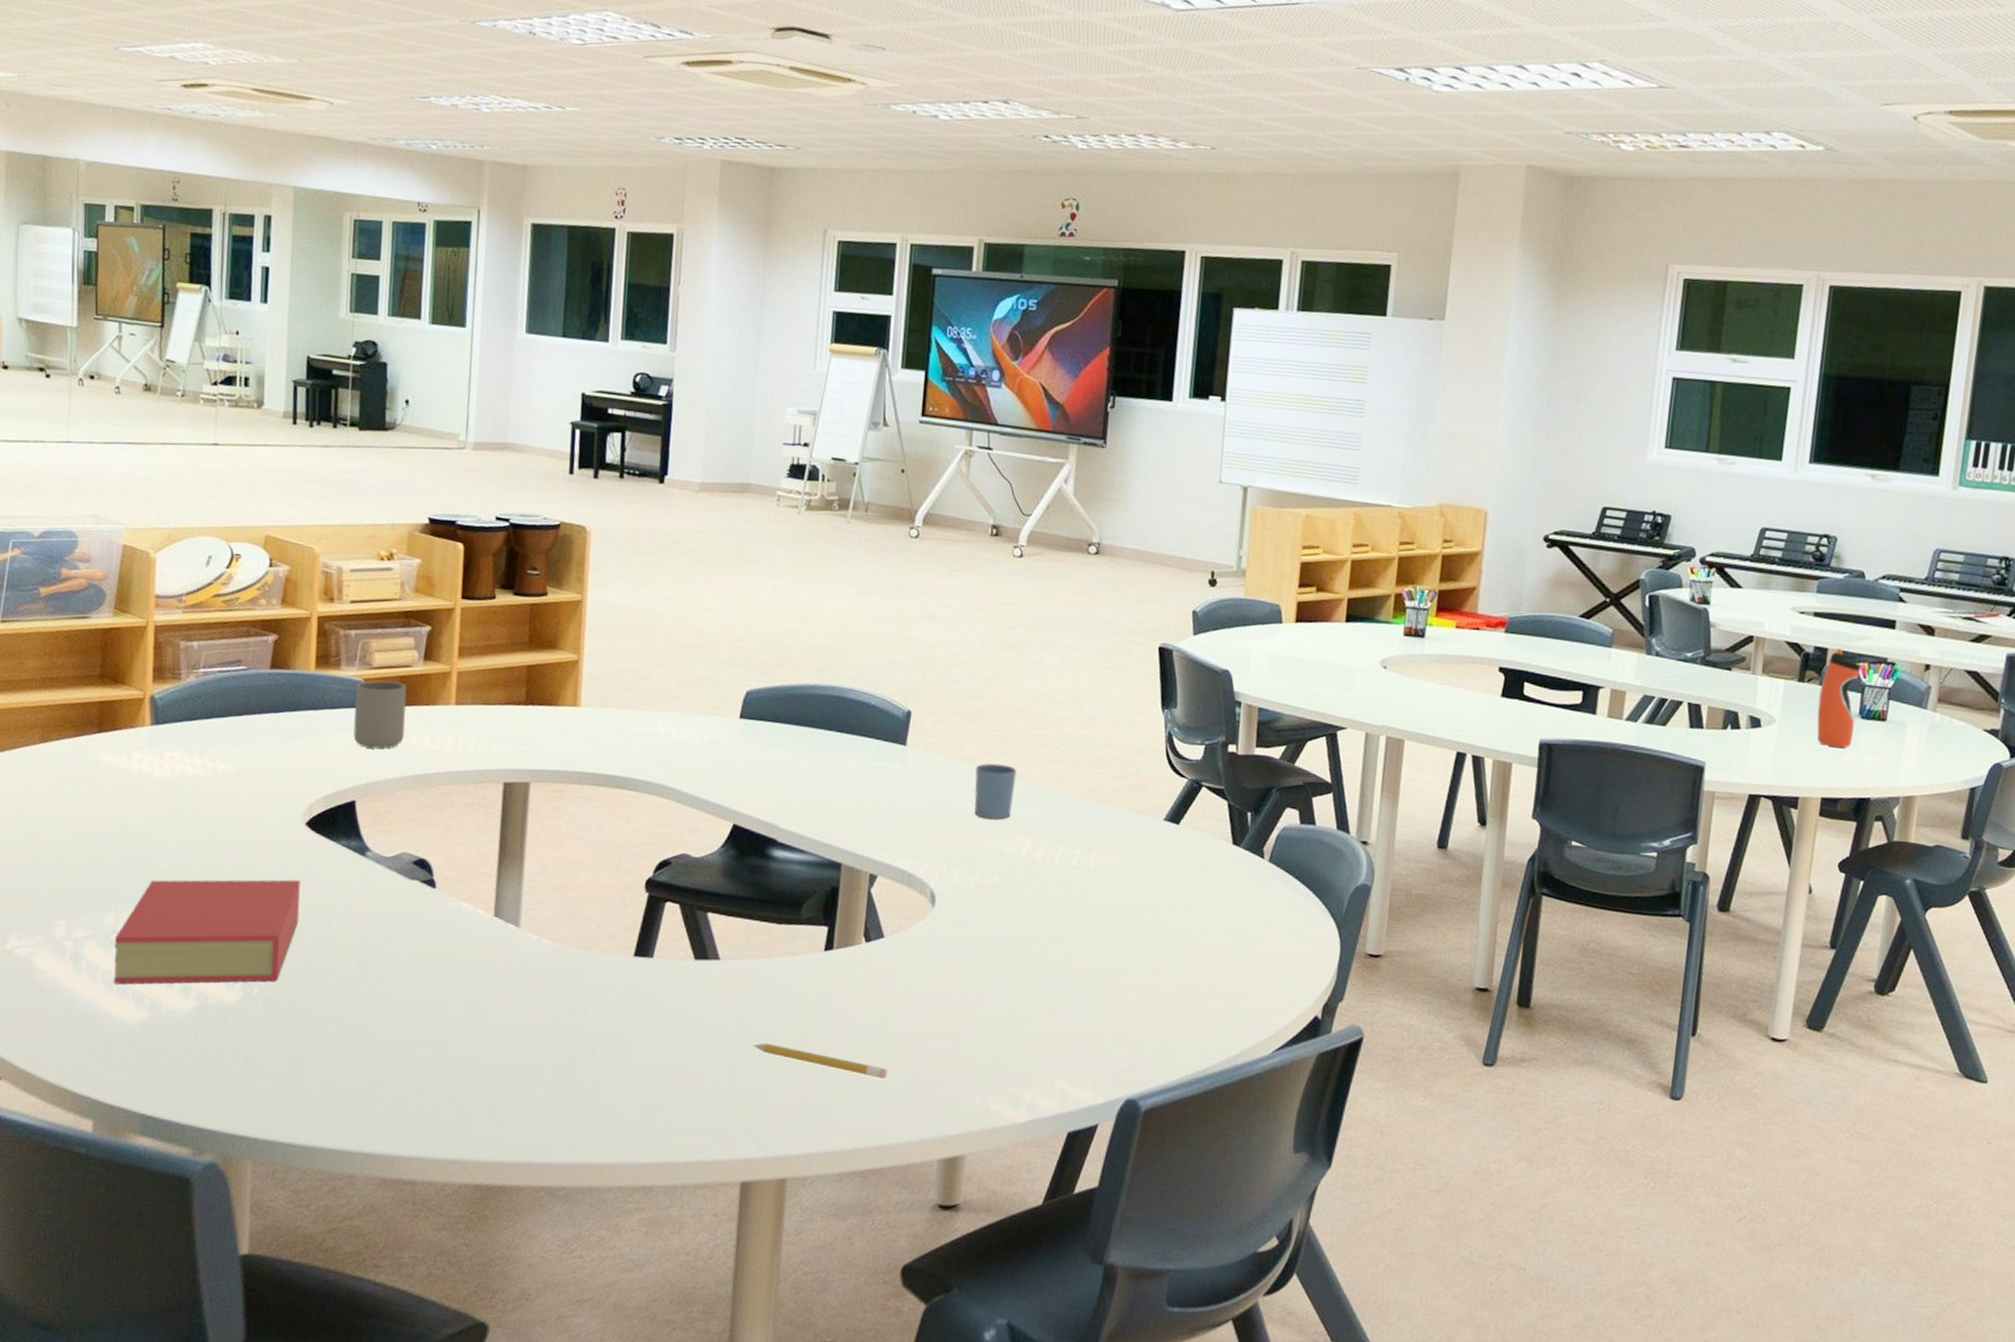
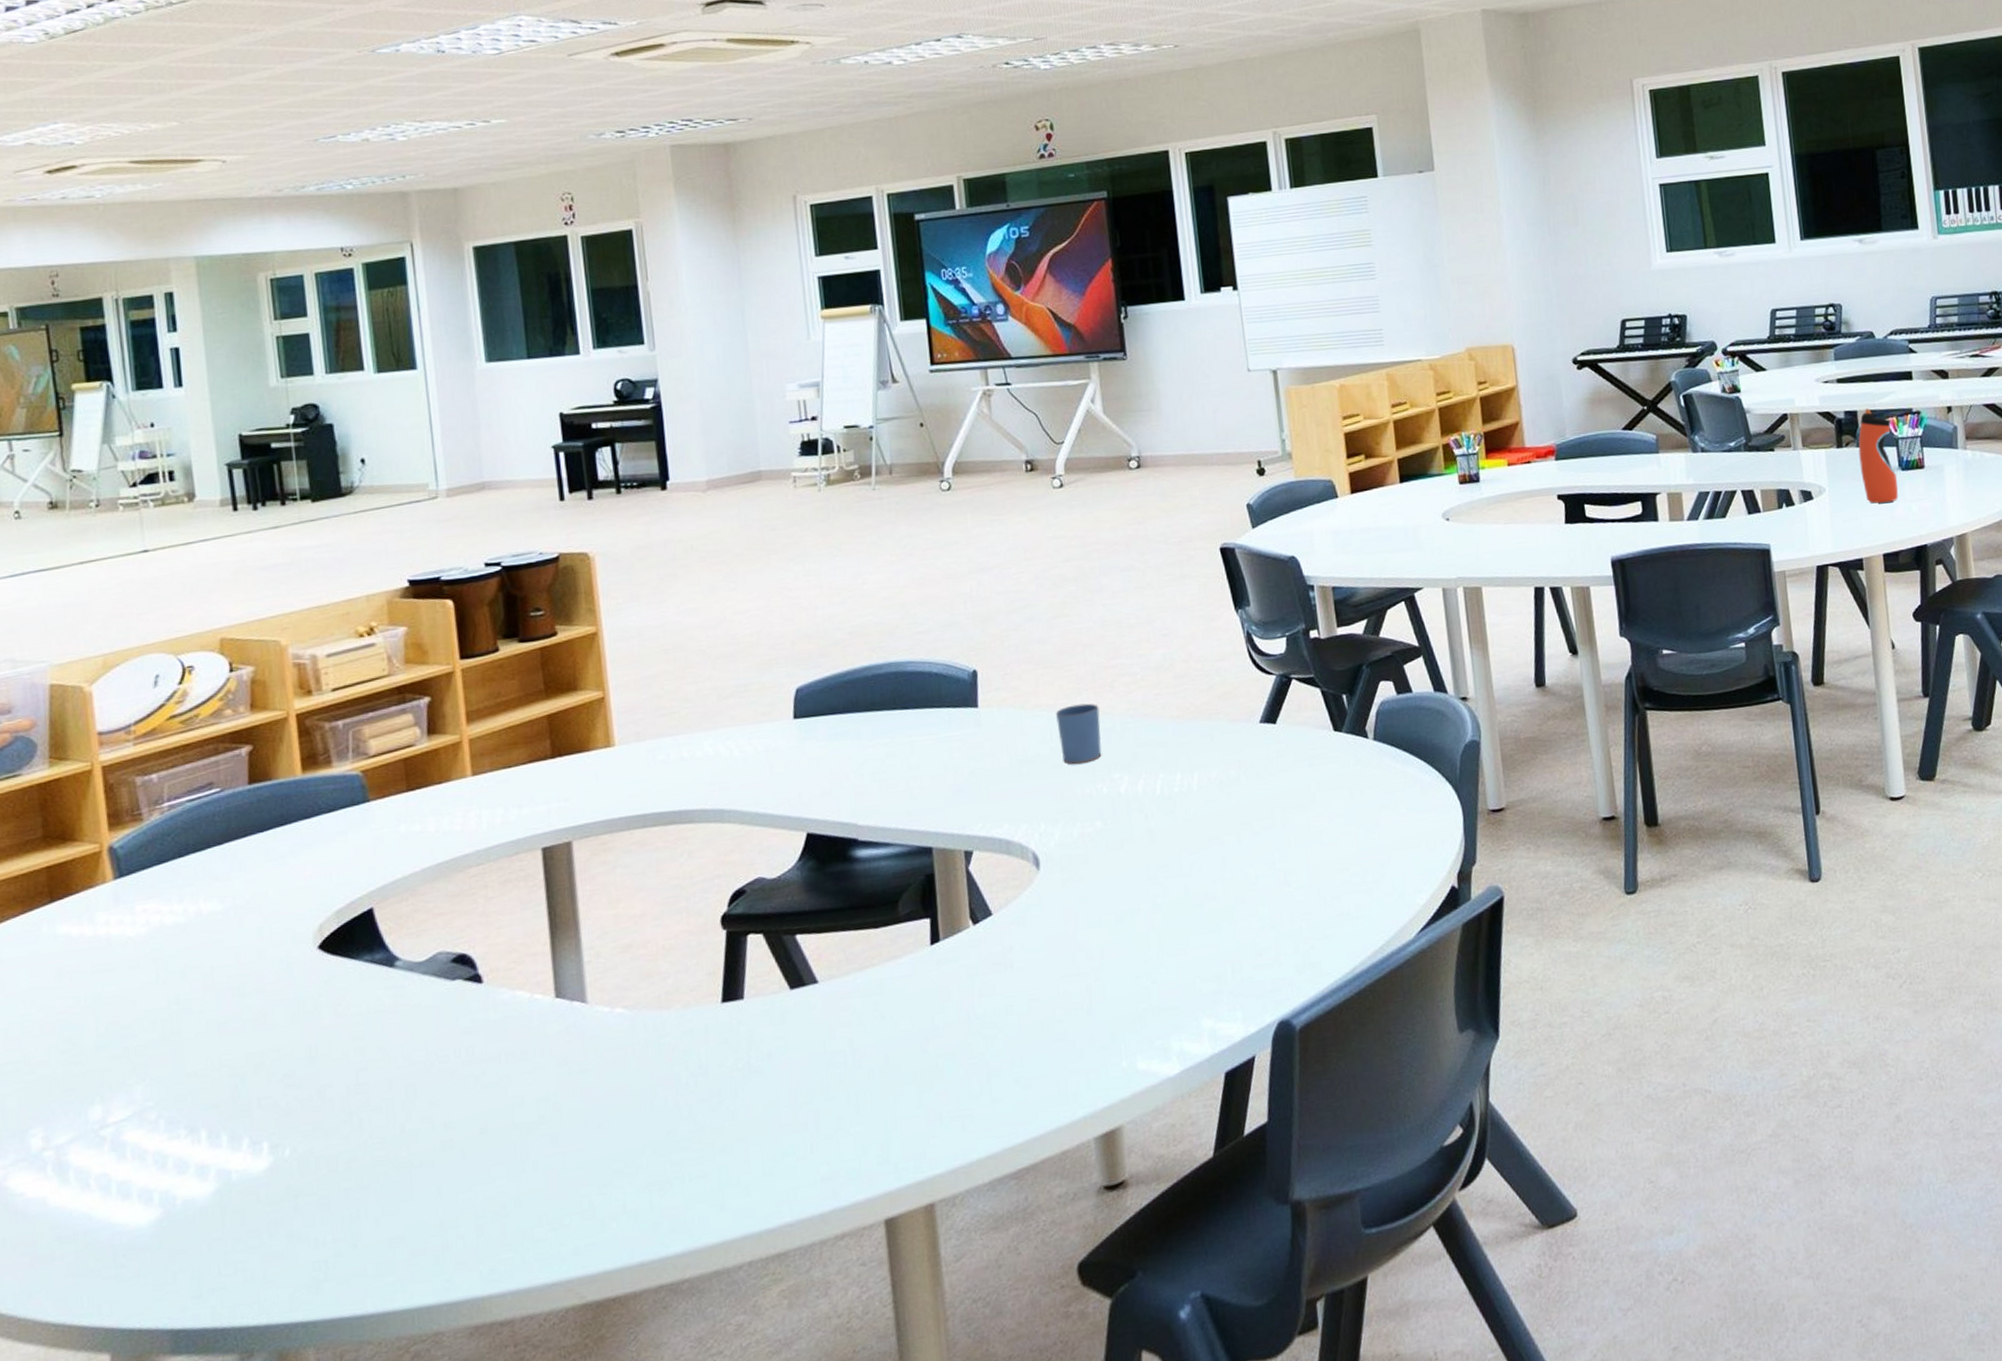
book: present [114,879,301,984] -> none [106,1012,327,1185]
cup: present [353,680,407,748] -> none [353,766,419,846]
pencil: present [753,1043,888,1080] -> none [871,1054,1024,1073]

